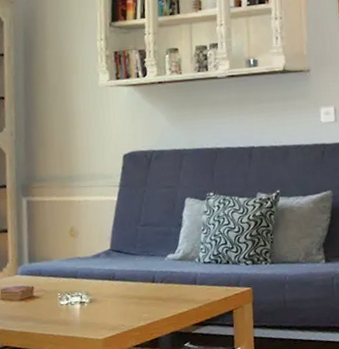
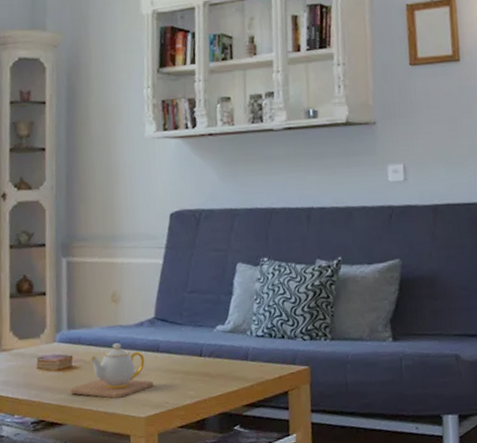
teapot: none [32,273,111,324] -> present [70,343,154,399]

